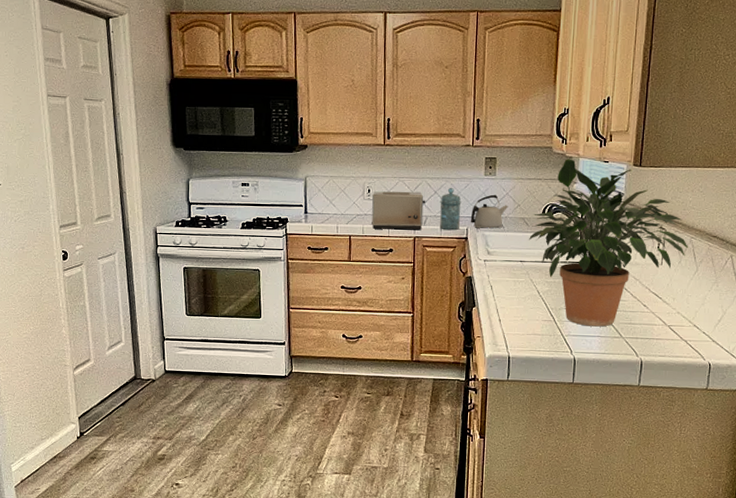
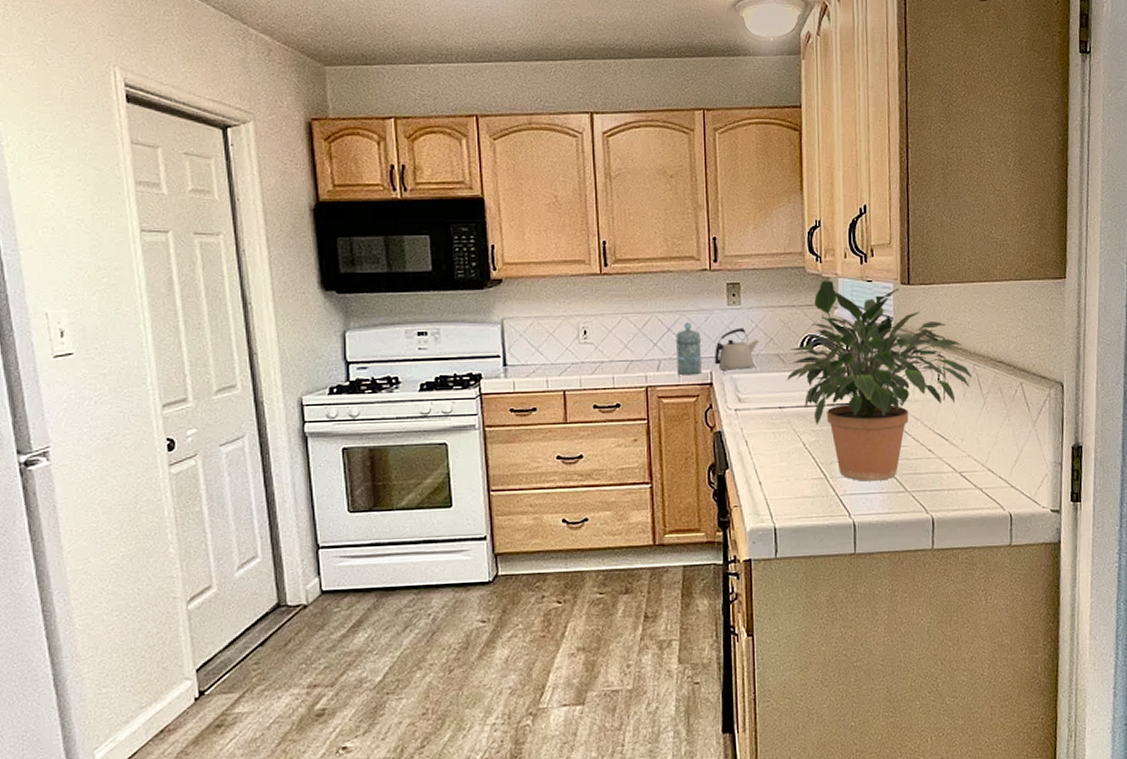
toaster: present [371,191,426,230] -> none [590,330,658,380]

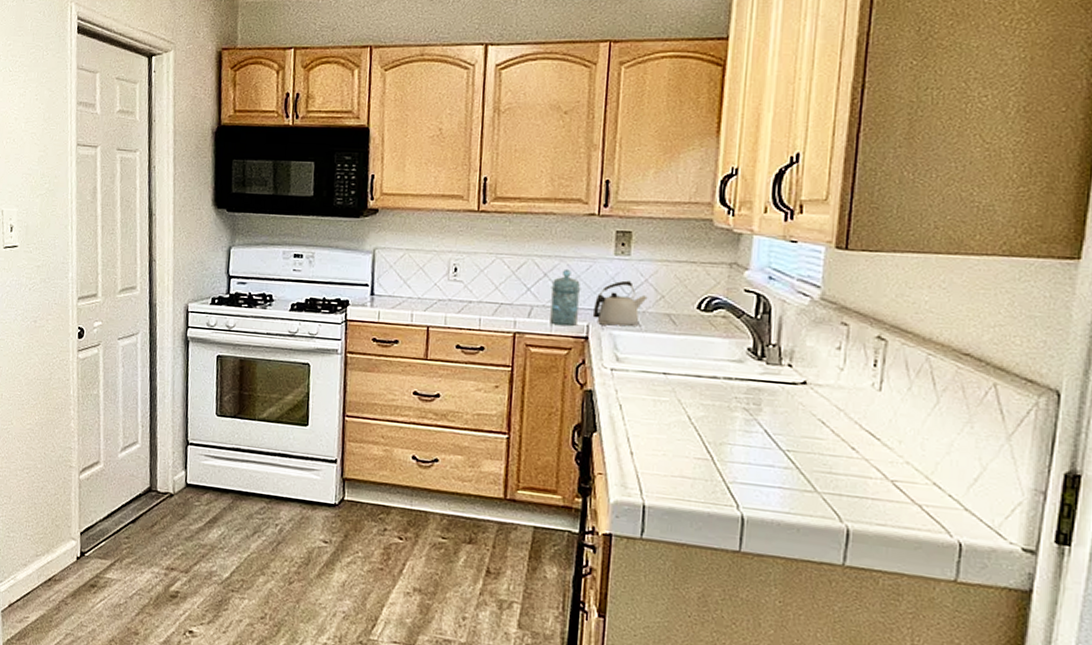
potted plant: present [787,280,972,482] -> none [677,236,923,475]

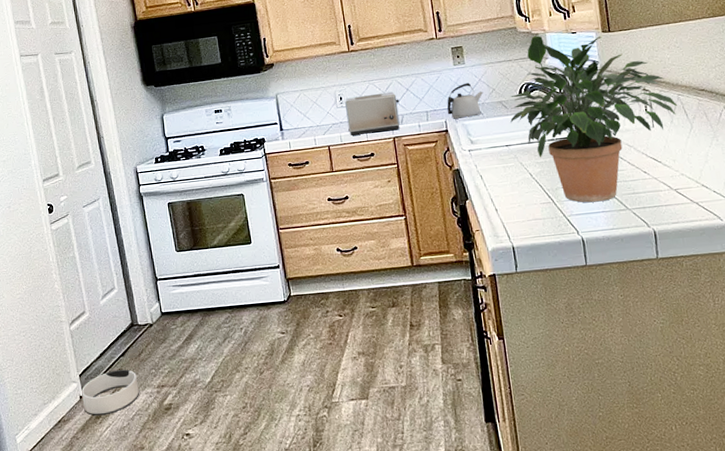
pet bowl: none [79,537,145,586] -> present [81,369,139,416]
toaster: none [457,270,532,324] -> present [345,91,400,136]
canister: present [550,268,581,326] -> none [413,82,438,126]
potted plant: none [677,236,923,475] -> present [510,35,677,203]

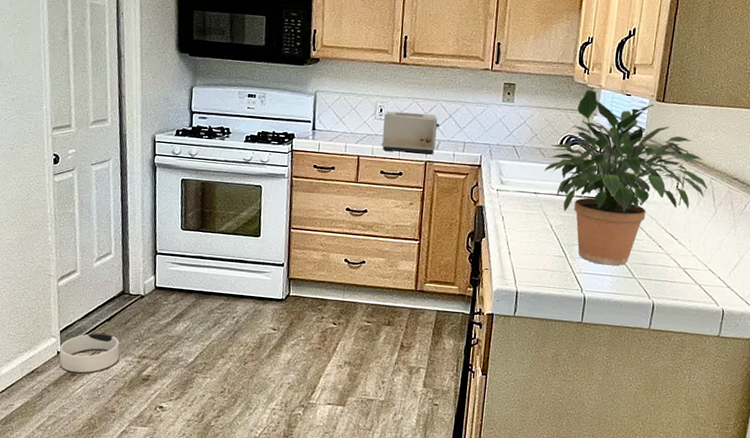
kettle: present [447,82,484,119] -> none [484,121,525,158]

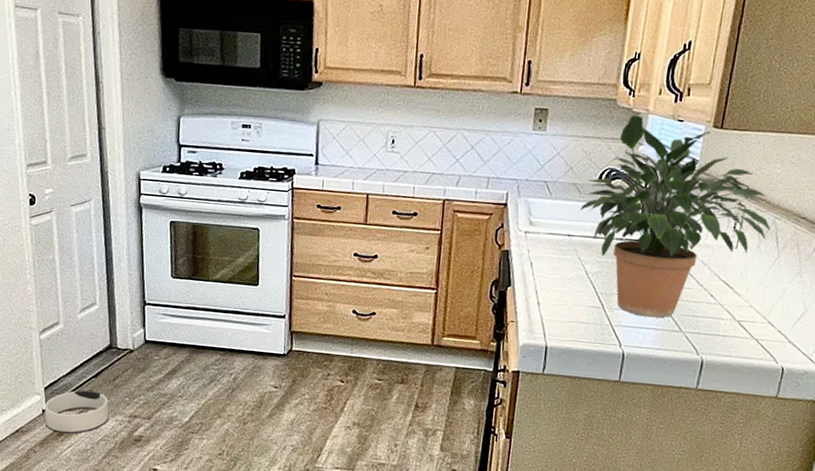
toaster: present [382,111,440,154] -> none [394,142,460,192]

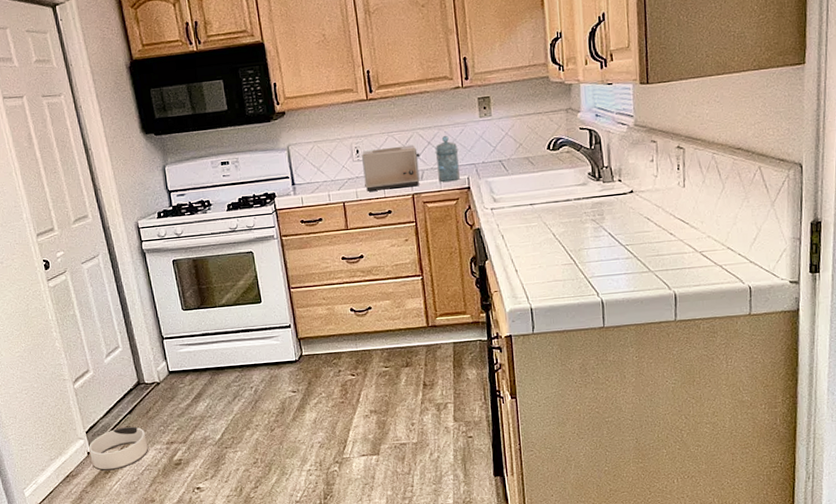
toaster: none [394,142,460,192] -> present [362,145,420,191]
canister: none [475,142,503,194] -> present [435,135,460,182]
potted plant: present [580,115,771,318] -> none [536,86,711,265]

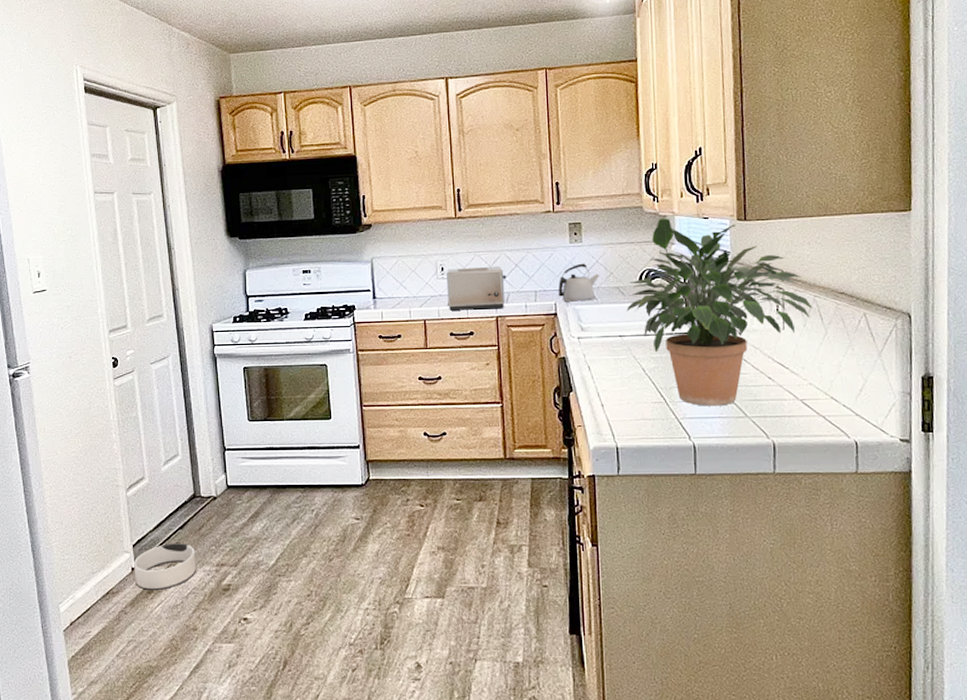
canister: present [435,135,460,182] -> none [522,258,547,306]
kettle: none [470,136,510,176] -> present [558,263,600,302]
potted plant: none [536,86,711,265] -> present [627,218,812,406]

